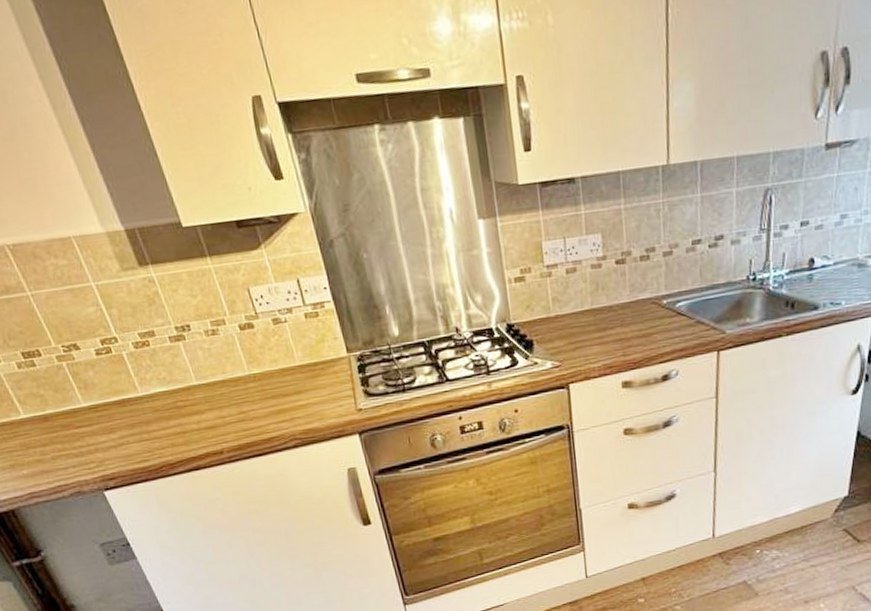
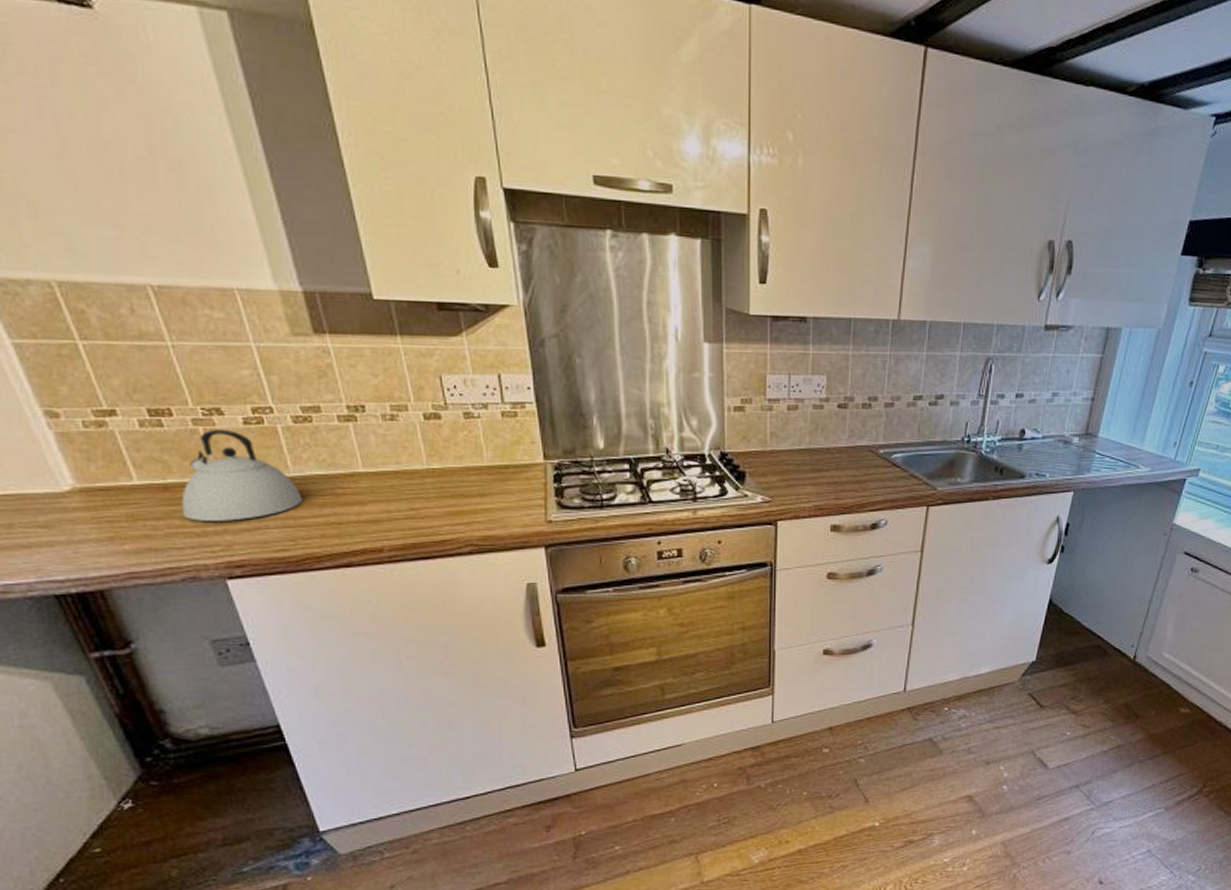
kettle: none [59,362,152,444] -> present [181,430,302,521]

